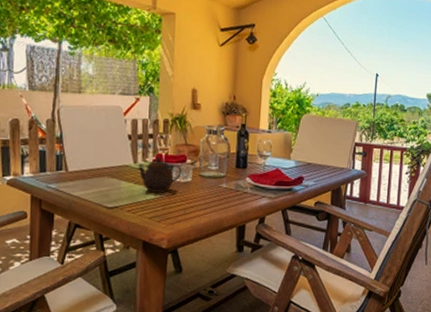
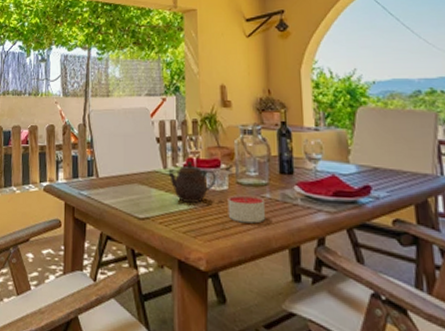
candle: none [189,185,222,209] -> present [227,194,266,224]

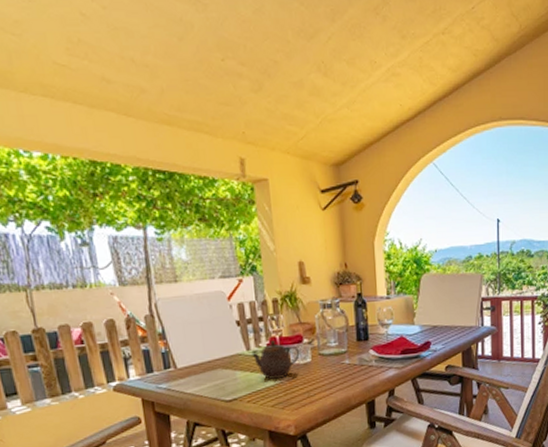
candle: present [227,194,266,224] -> none [311,363,346,389]

